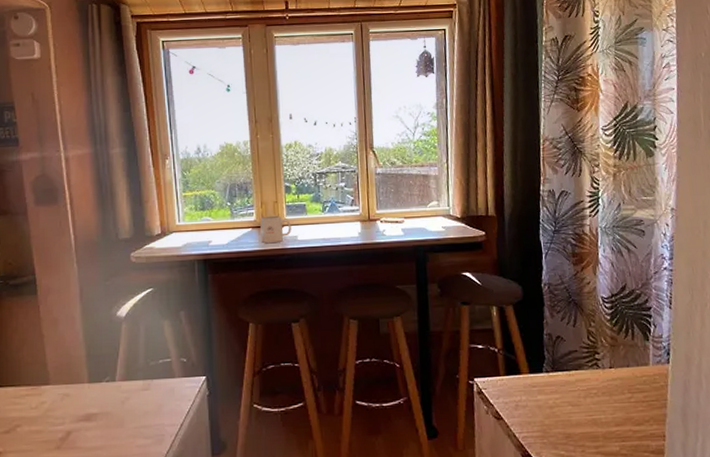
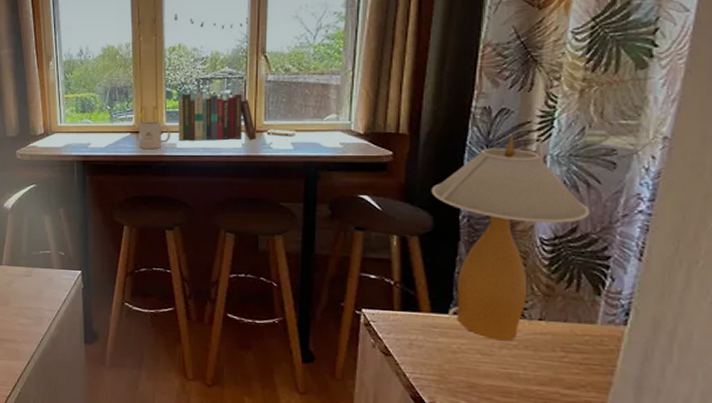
books: none [297,186,372,233] -> present [178,93,257,141]
table lamp: none [518,211,633,391] -> present [431,134,590,341]

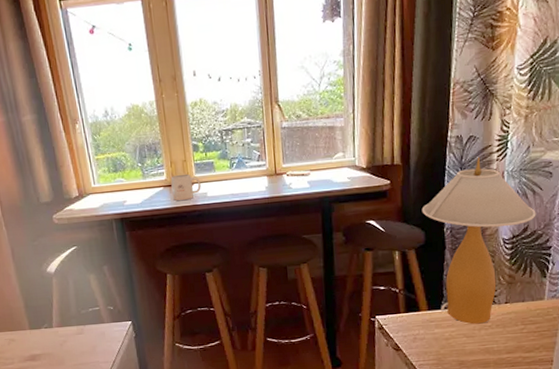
books: present [178,93,257,141] -> none [205,141,278,190]

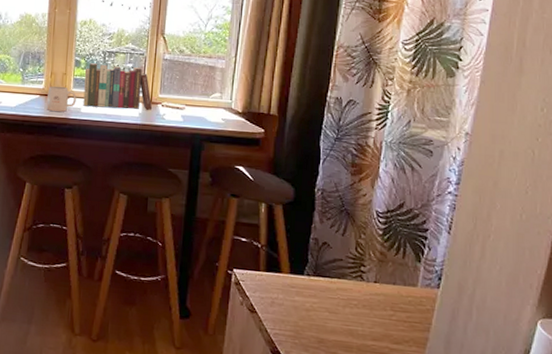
books: none [205,141,278,190] -> present [83,63,153,111]
table lamp: present [421,156,536,324] -> none [293,122,414,301]

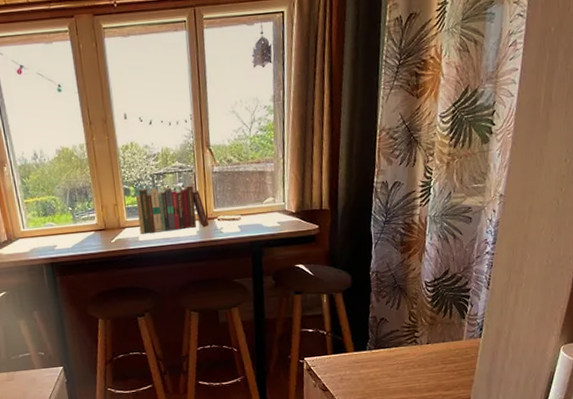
mug: present [47,86,76,113] -> none [102,218,133,246]

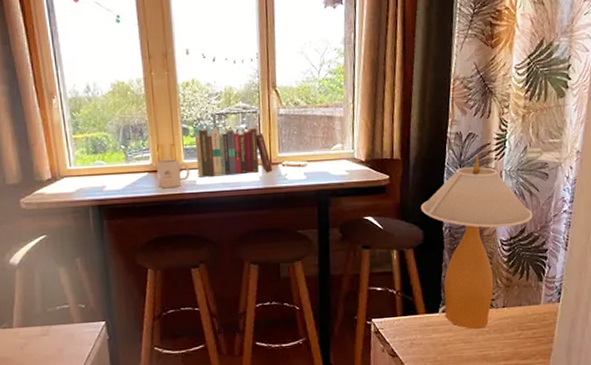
mug: none [102,218,133,246] -> present [157,159,190,189]
table lamp: none [348,202,456,365] -> present [420,154,533,329]

